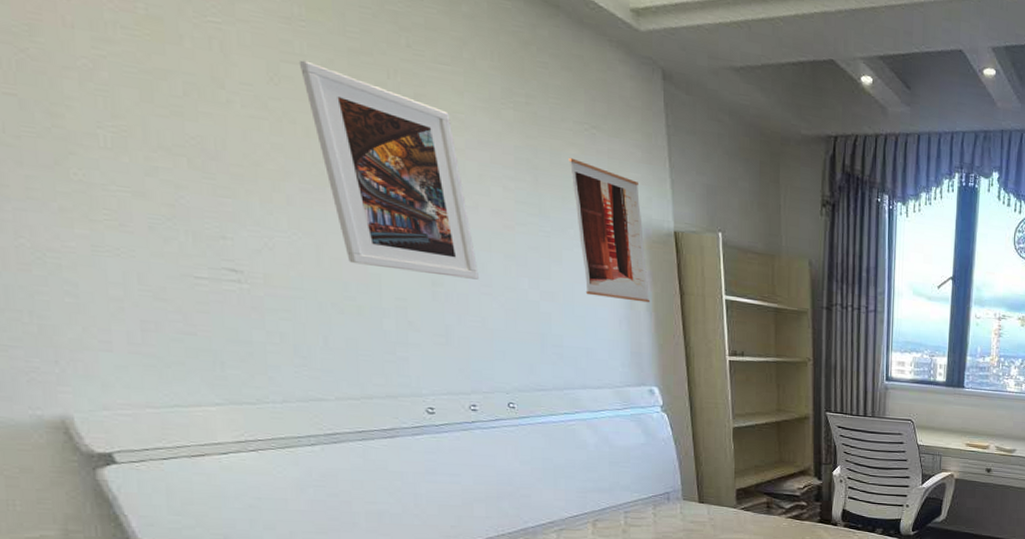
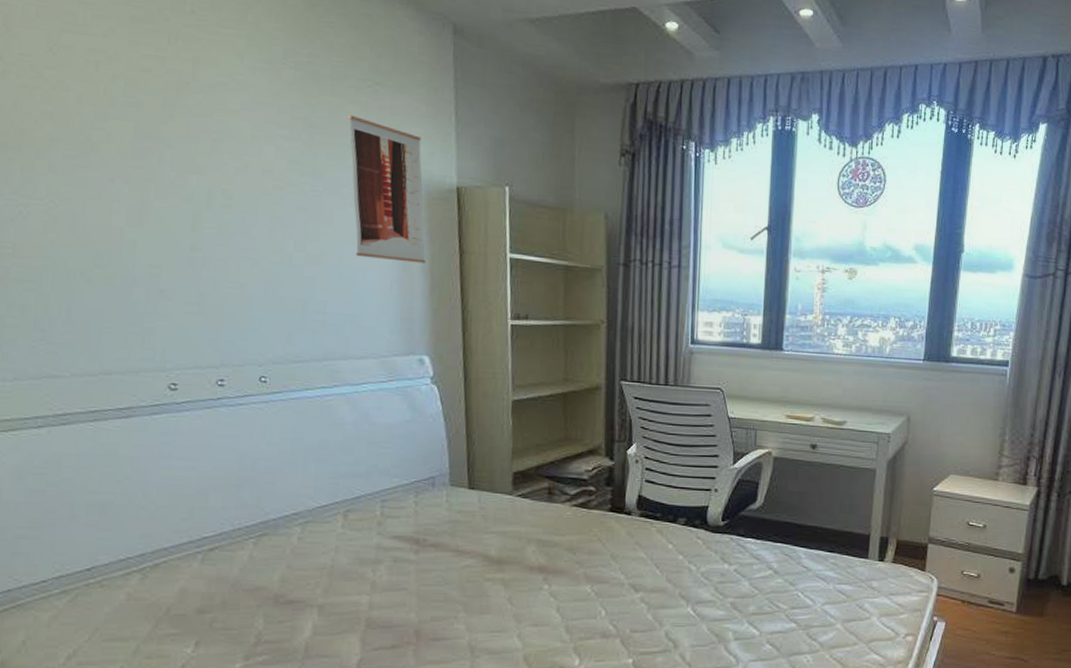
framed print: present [299,60,479,280] -> none [80,29,242,243]

